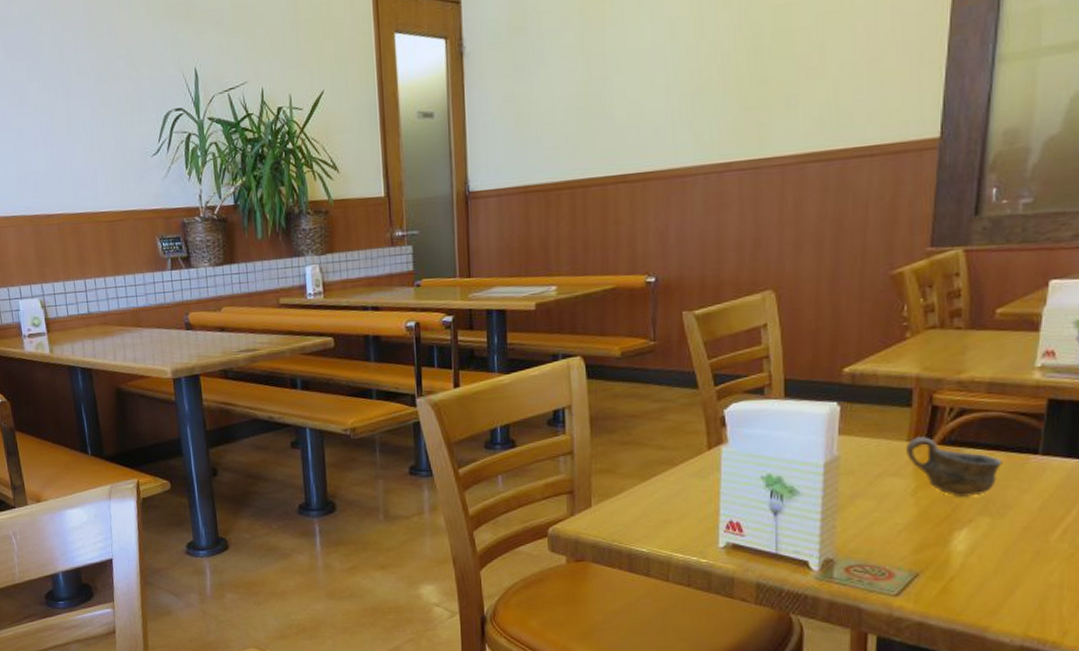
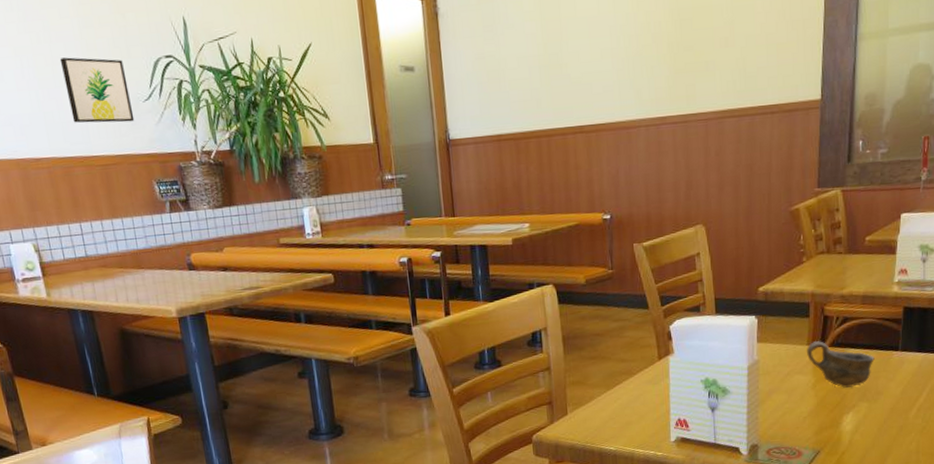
wall art: none [75,113,142,179] -> present [59,57,135,123]

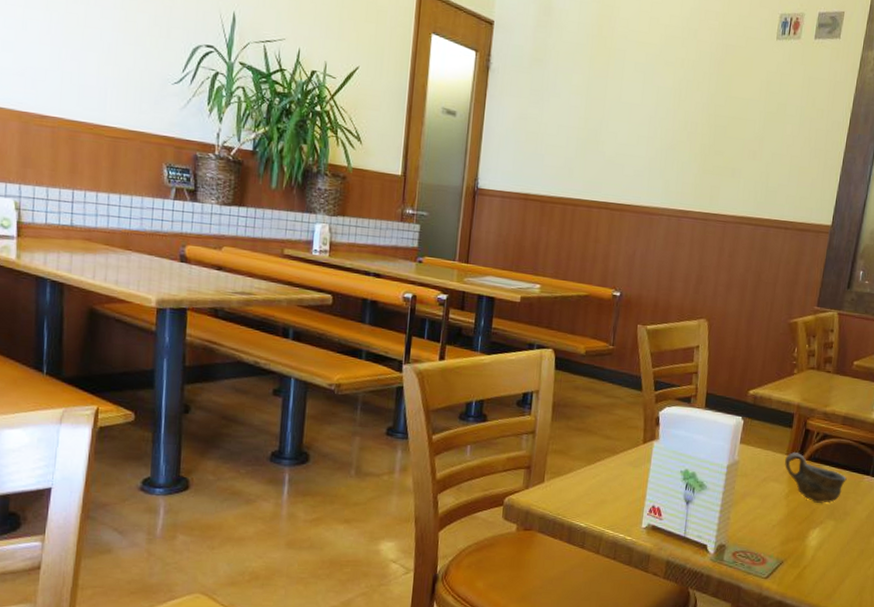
wall art: present [59,57,135,123] -> none [92,22,160,101]

